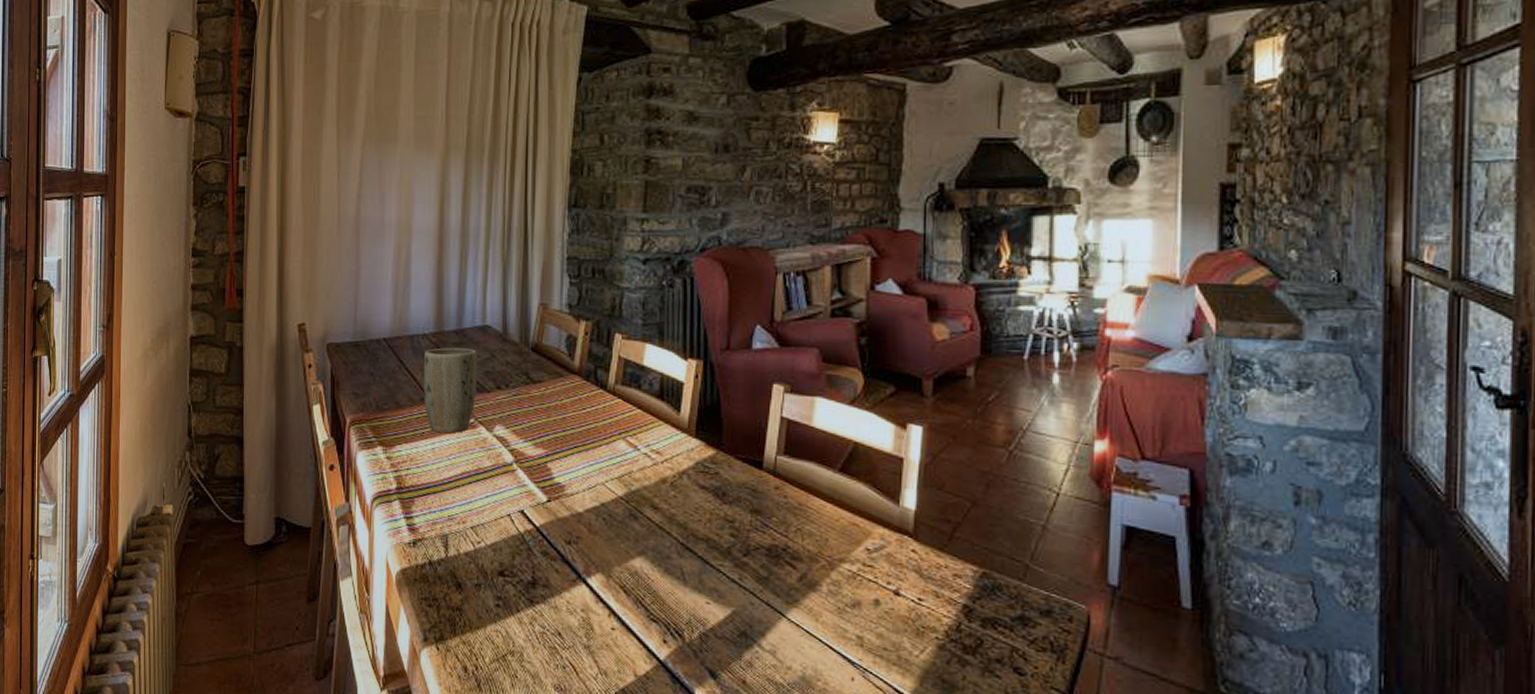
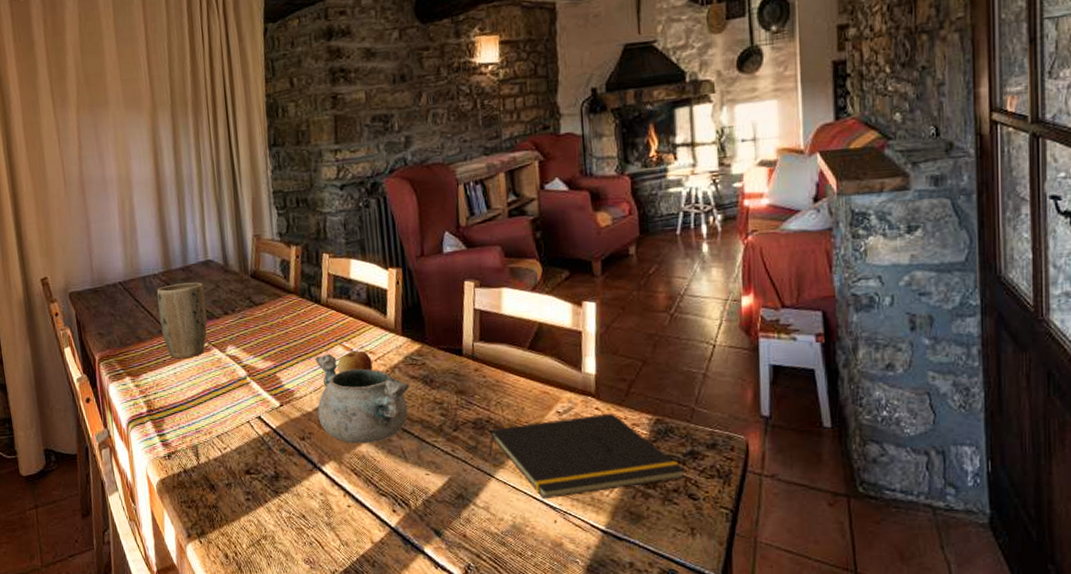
decorative bowl: none [589,448,697,558] -> present [315,354,409,444]
apple: none [618,447,658,474] -> present [337,350,373,373]
notepad: none [782,558,1014,651] -> present [489,413,686,500]

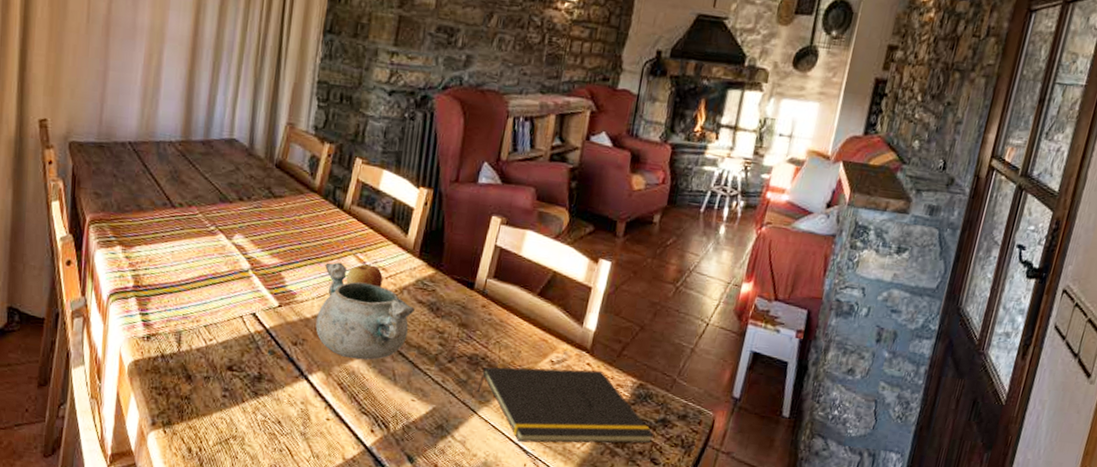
plant pot: present [156,282,207,359] -> none [166,156,223,239]

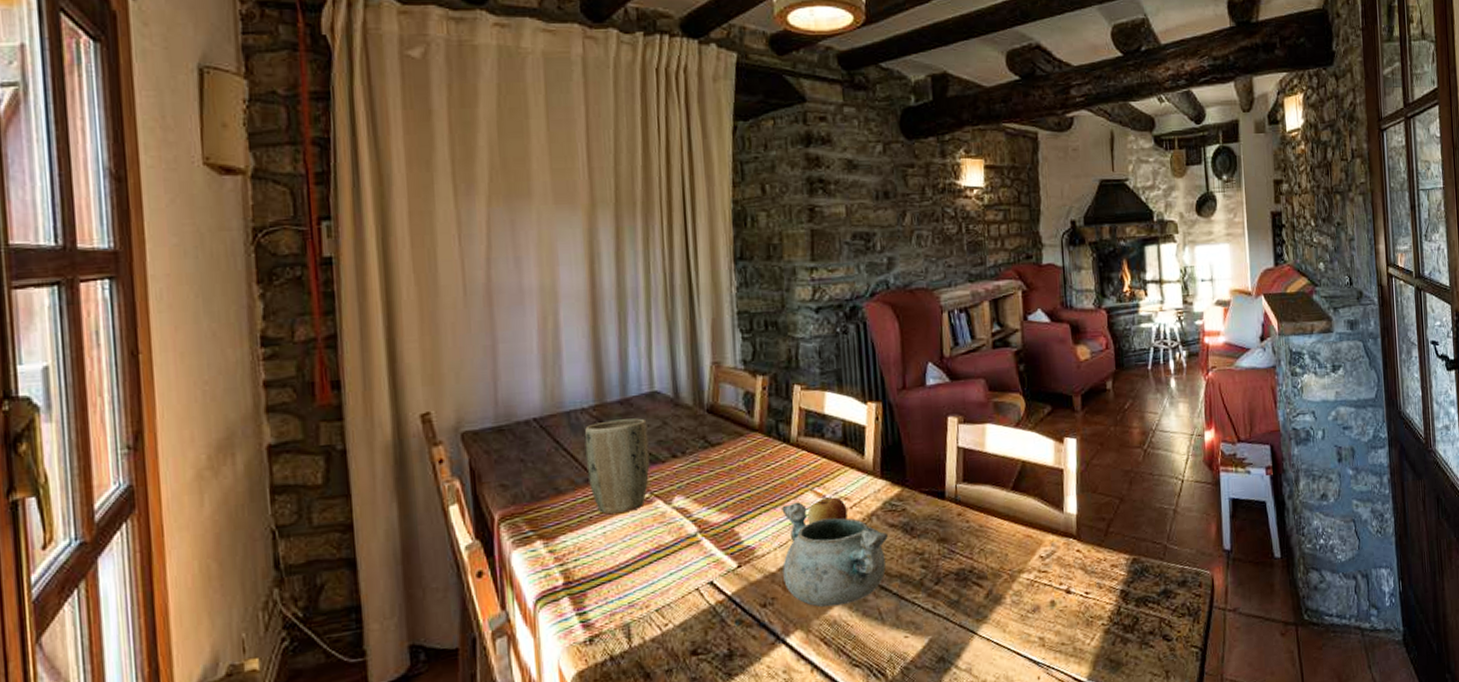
plant pot: none [166,156,223,239] -> present [584,418,650,515]
notepad: present [477,366,655,444] -> none [971,554,1161,655]

